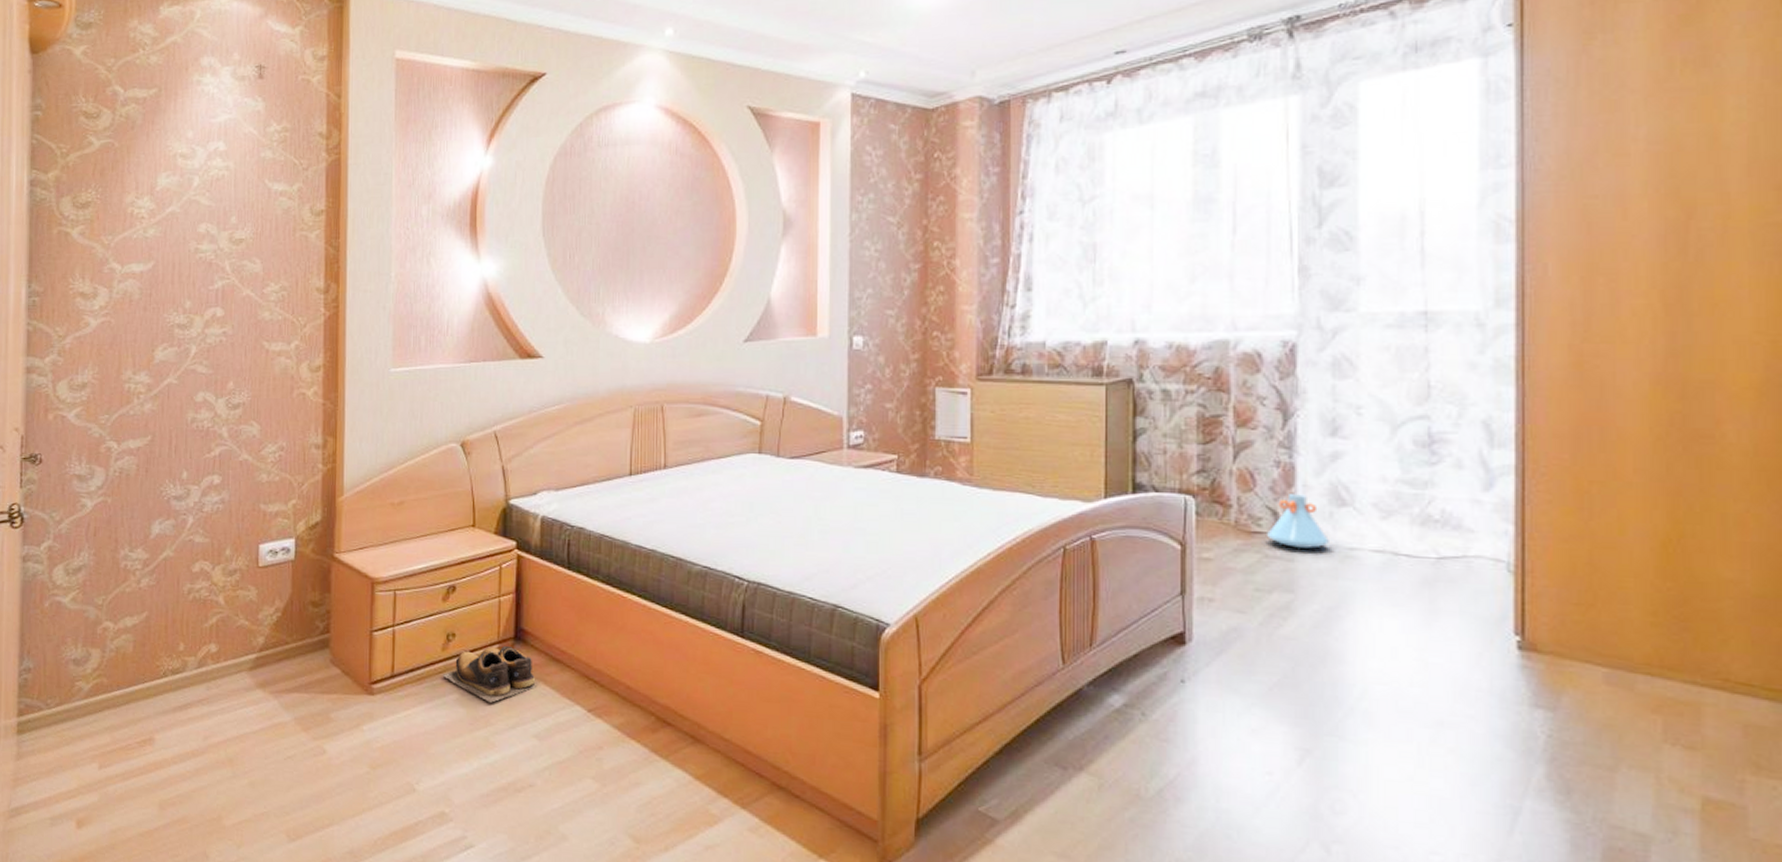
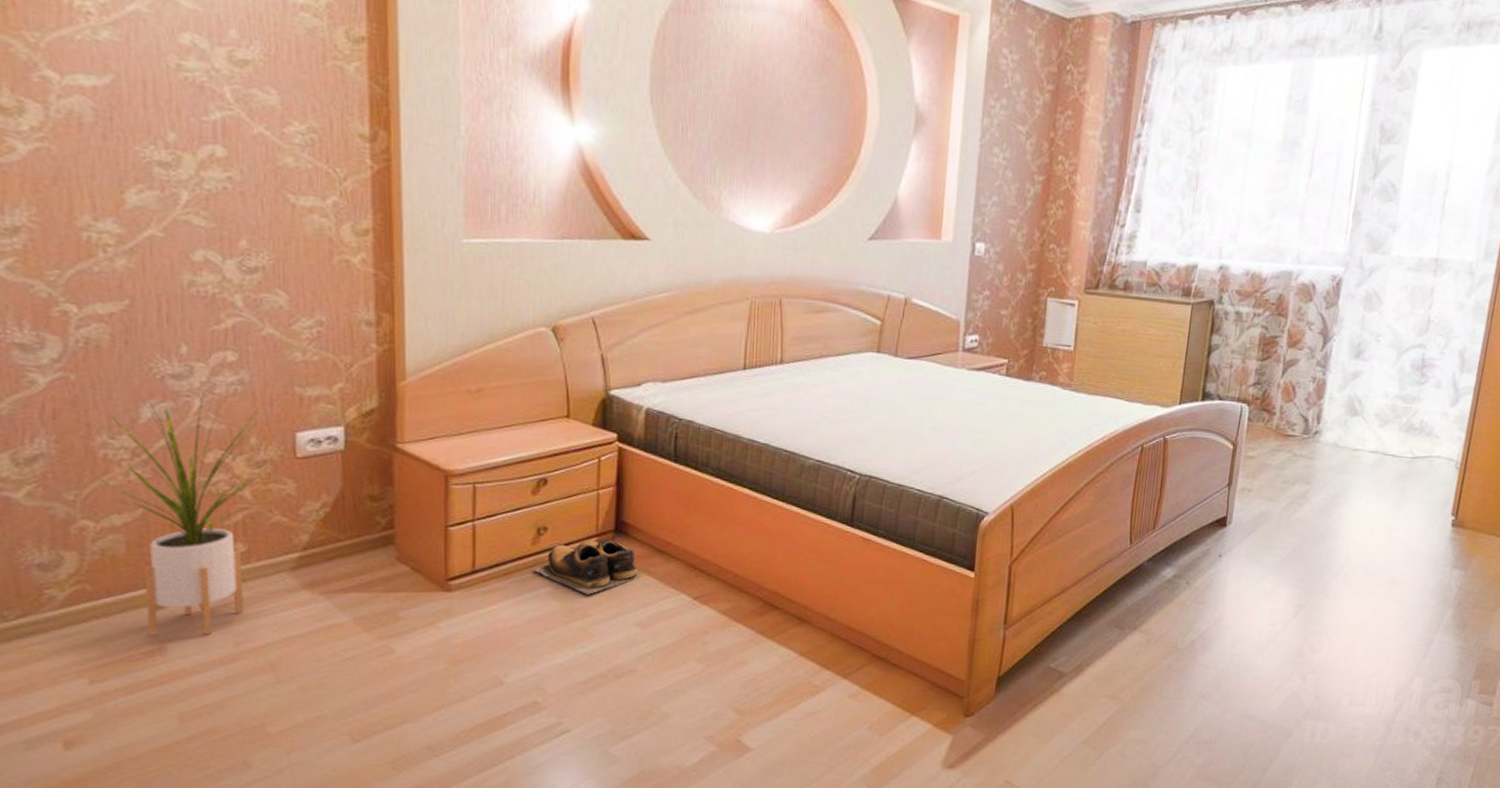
house plant: none [119,511,241,728] -> present [98,392,274,635]
vase: present [1267,494,1329,549] -> none [1298,405,1341,449]

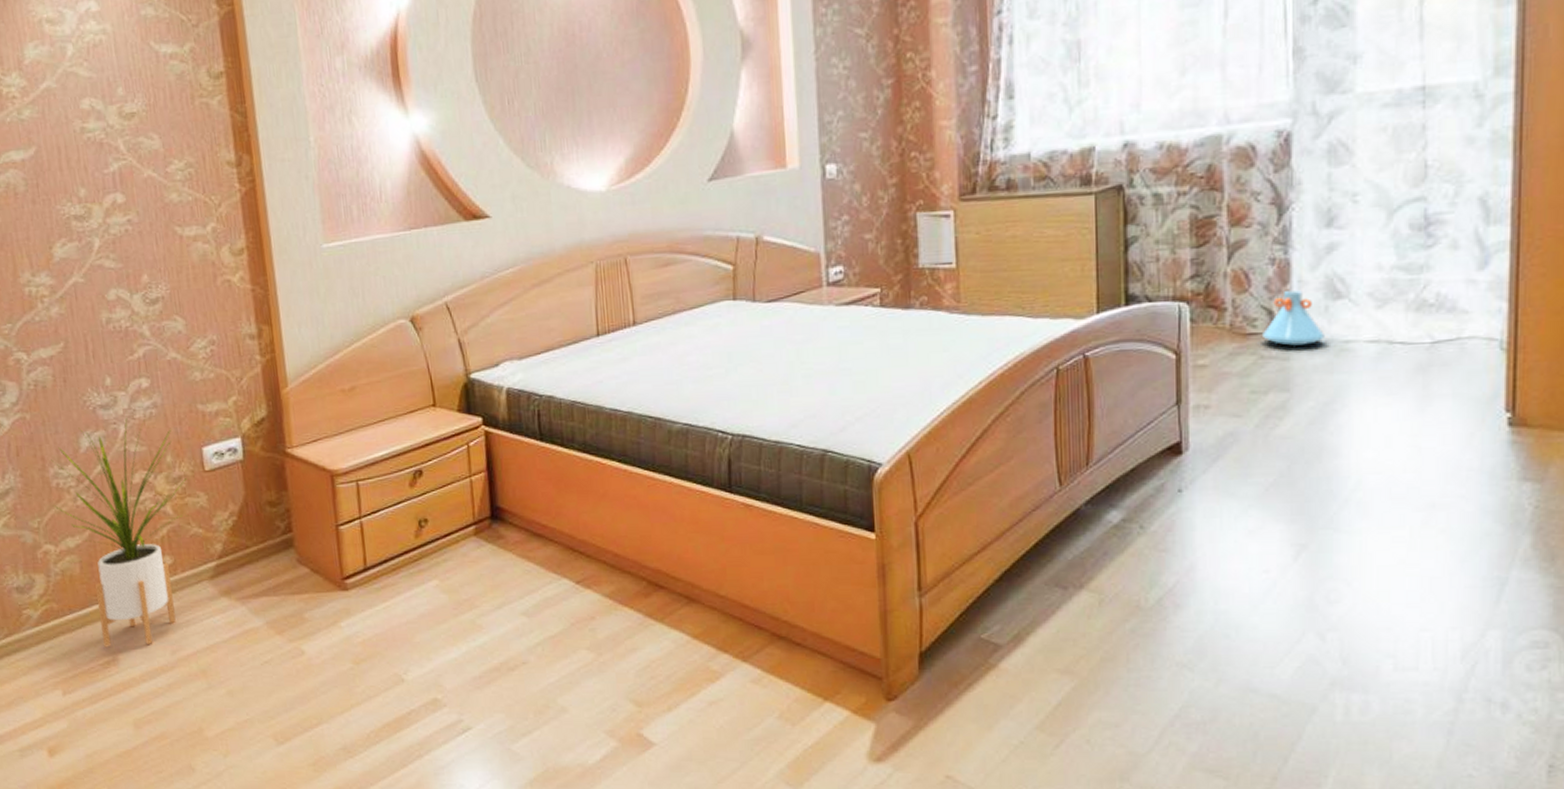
shoes: present [532,538,638,595] -> none [418,525,519,585]
vase: none [1298,405,1341,449] -> present [1263,290,1324,346]

